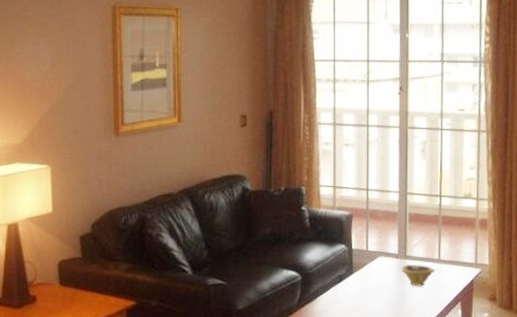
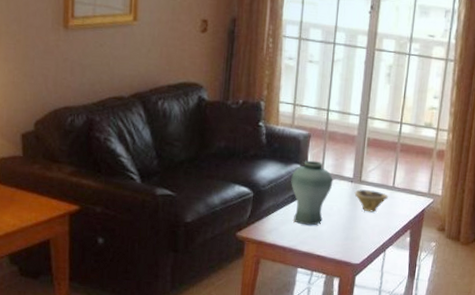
vase: none [337,240,379,305] -> present [291,160,333,226]

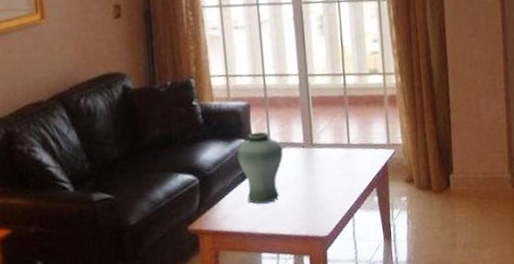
bowl: present [354,189,388,212] -> none [308,152,346,177]

